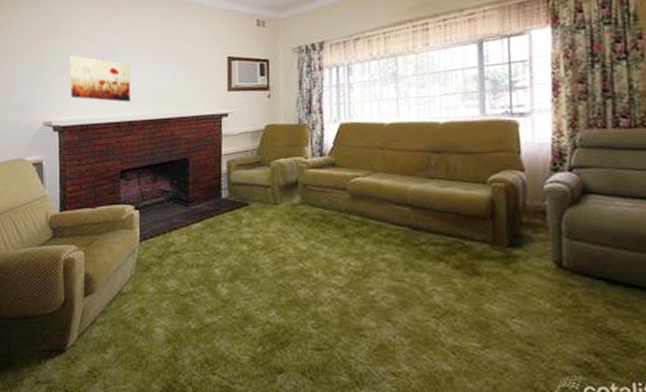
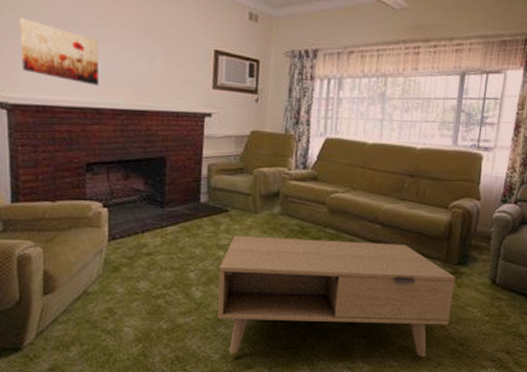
coffee table: none [243,227,510,360] -> present [217,236,456,357]

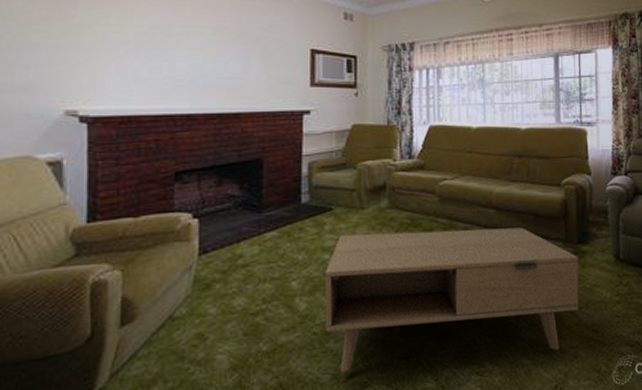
wall art: present [19,17,100,86] -> none [105,30,191,92]

